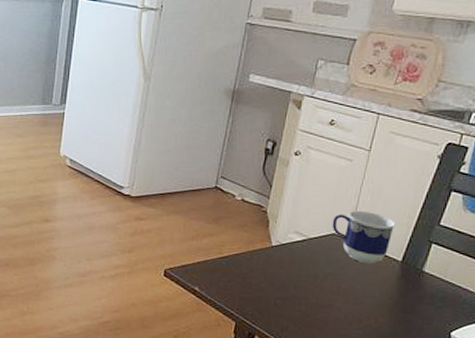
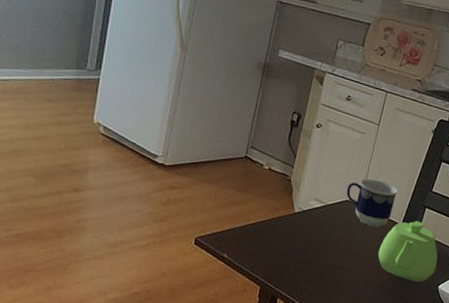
teapot: none [372,257,449,327] -> present [377,221,438,282]

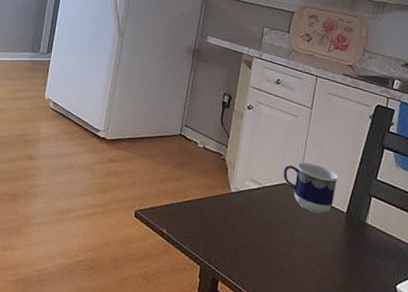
teapot: present [377,221,438,282] -> none [323,210,392,279]

